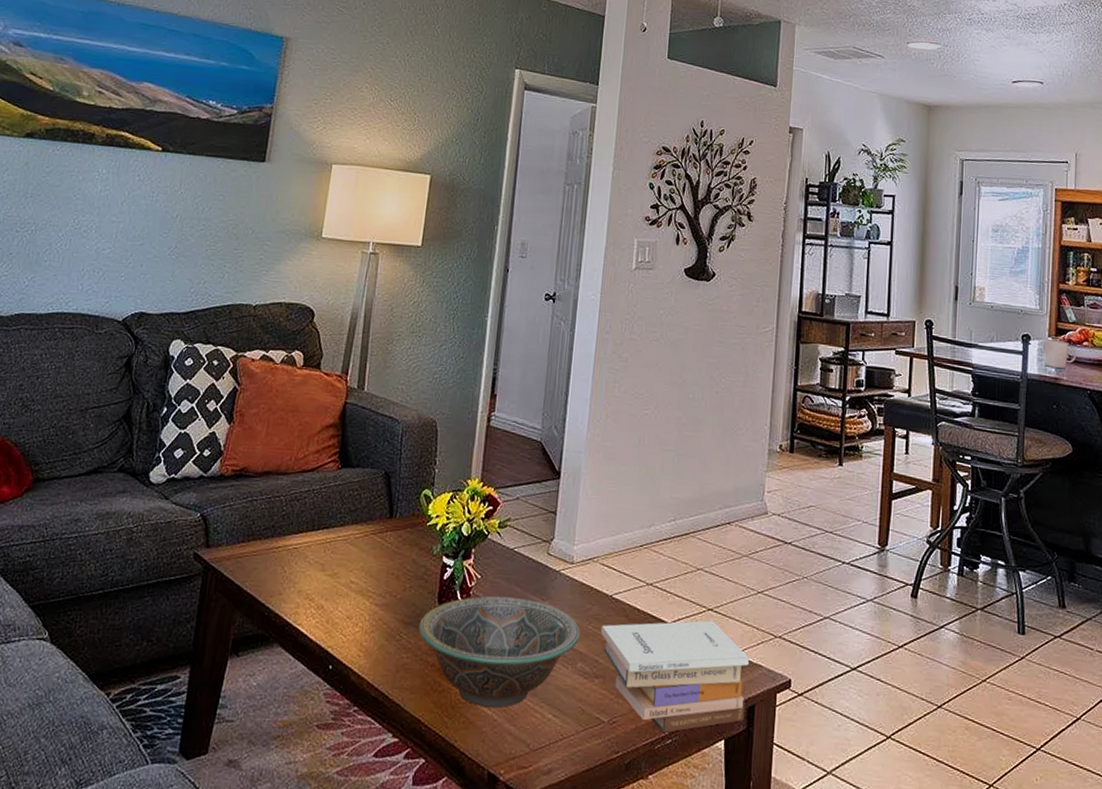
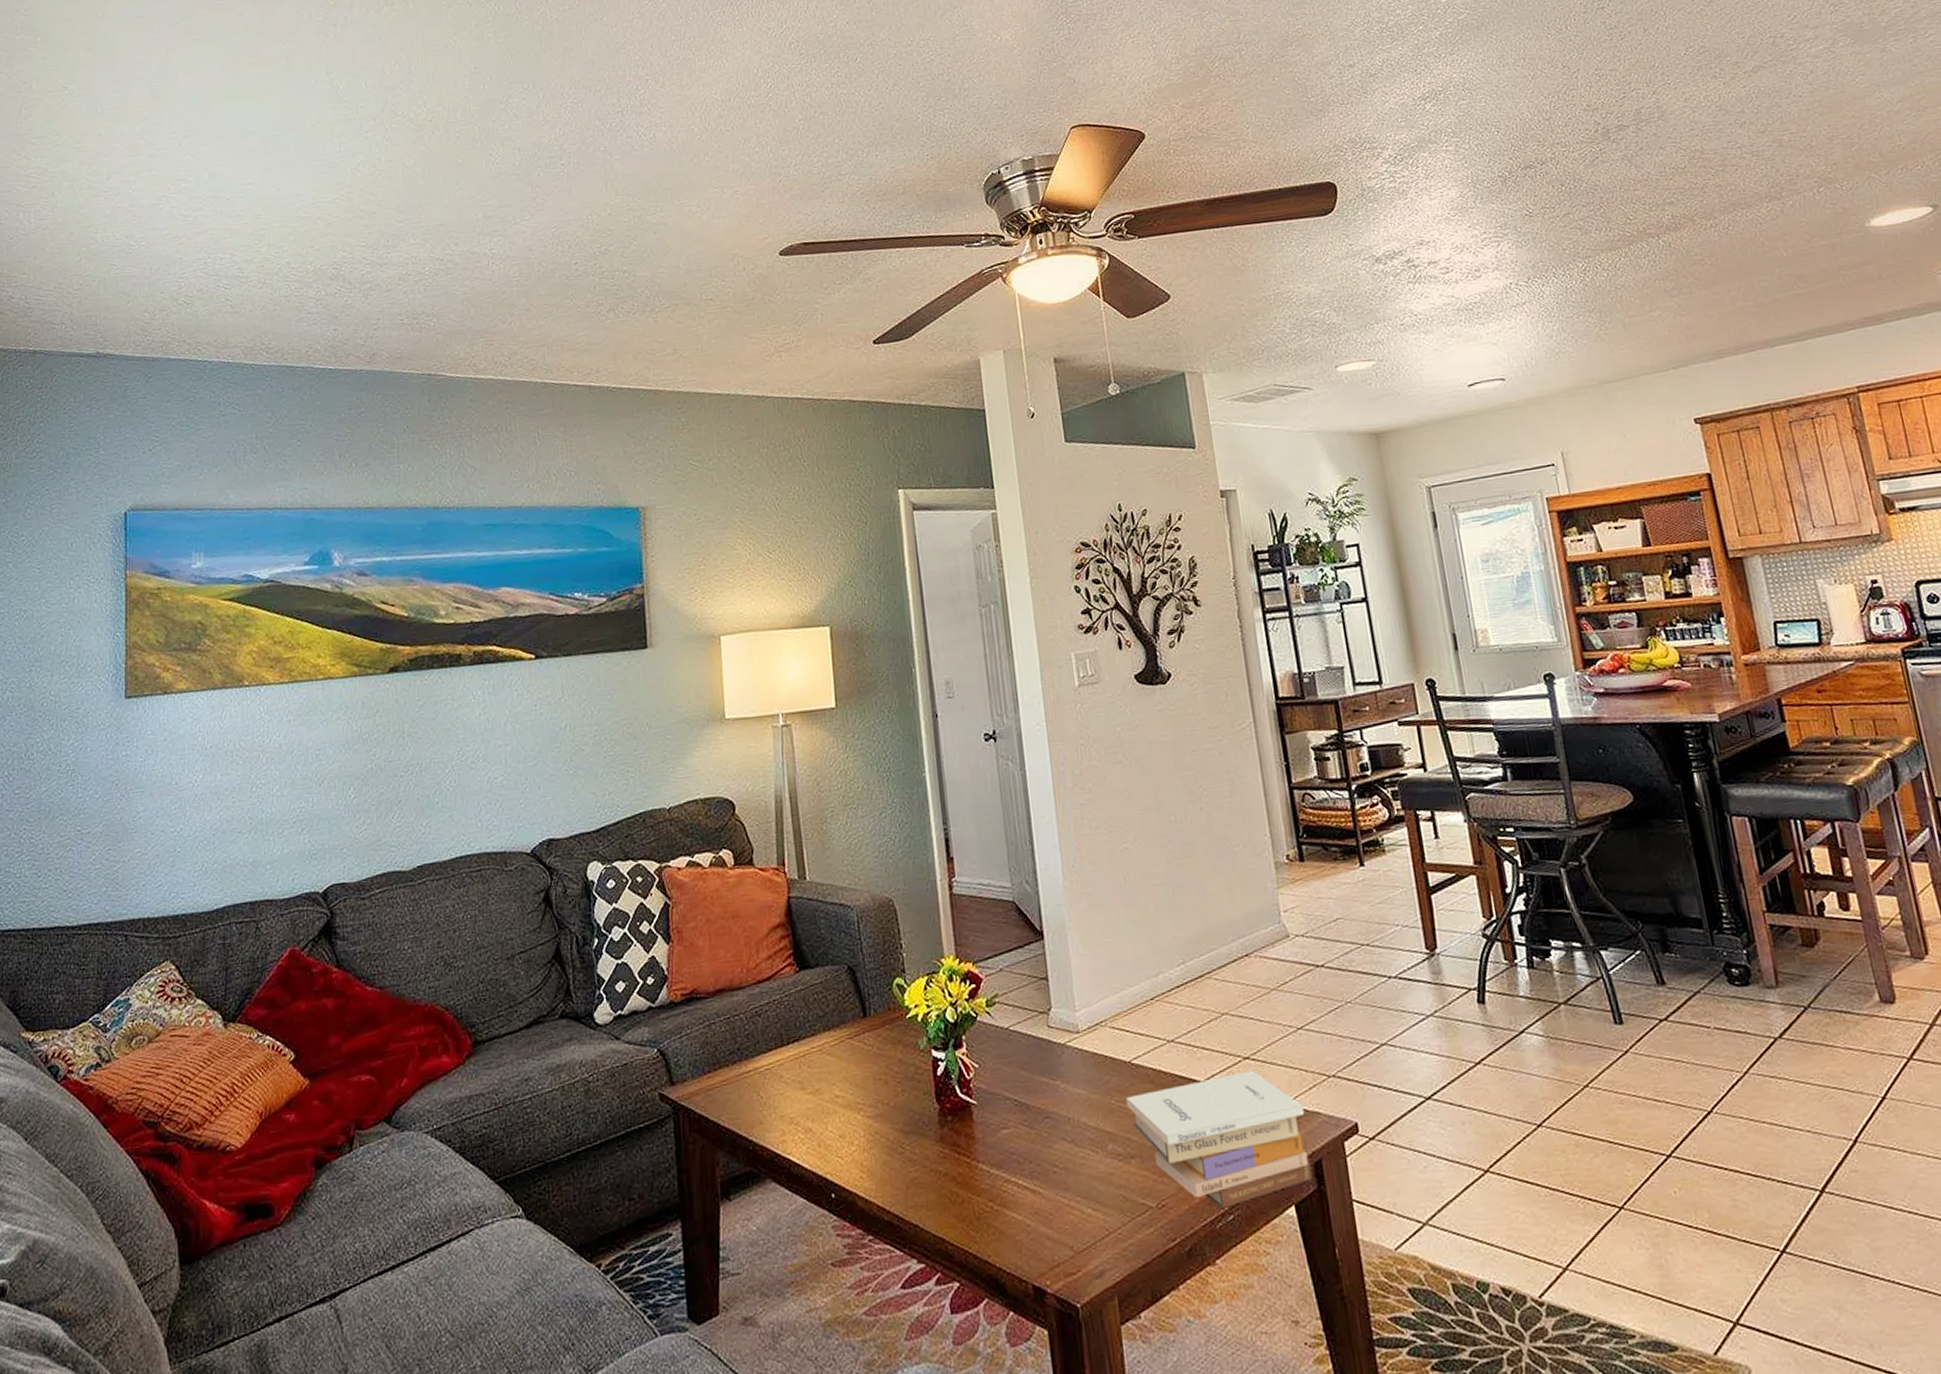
decorative bowl: present [418,595,580,708] -> none [920,1081,1104,1213]
mug: present [1043,339,1077,369] -> none [1571,673,1615,707]

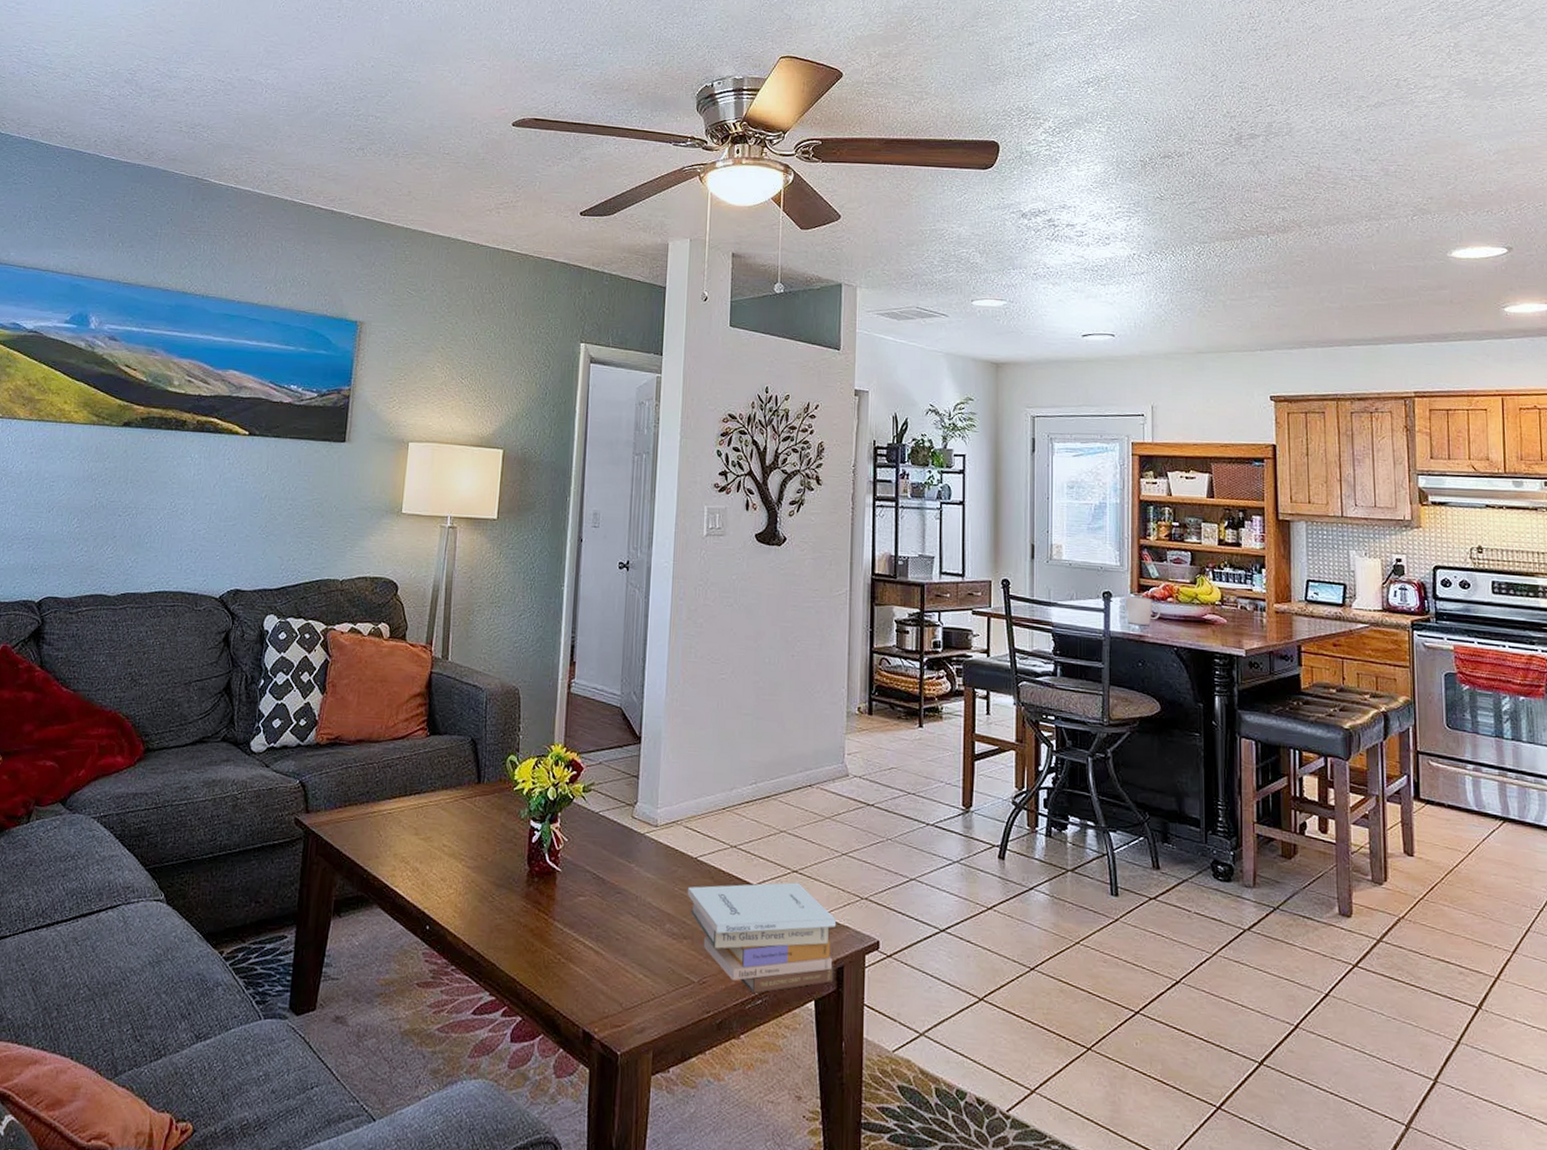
mug: none [1571,673,1615,707] -> present [1126,596,1161,626]

